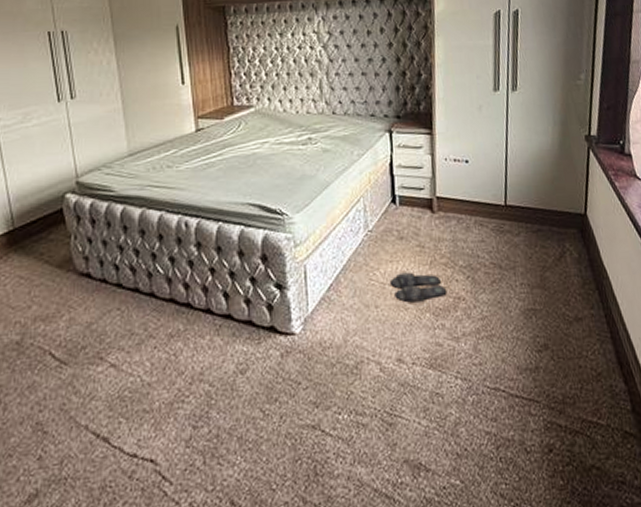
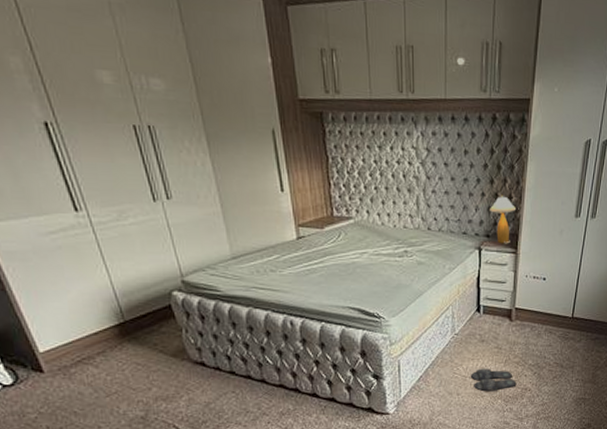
table lamp: none [397,72,428,125] -> present [489,194,517,244]

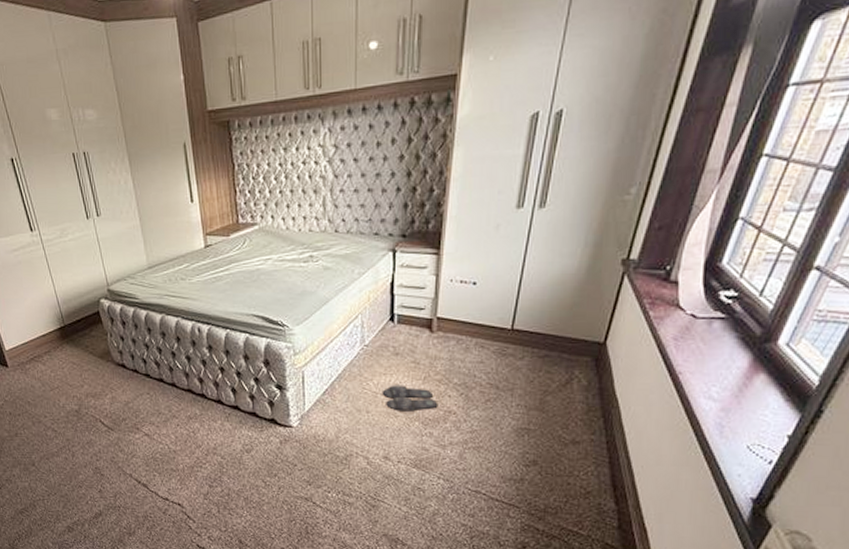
table lamp: present [489,194,517,244] -> none [405,188,439,244]

